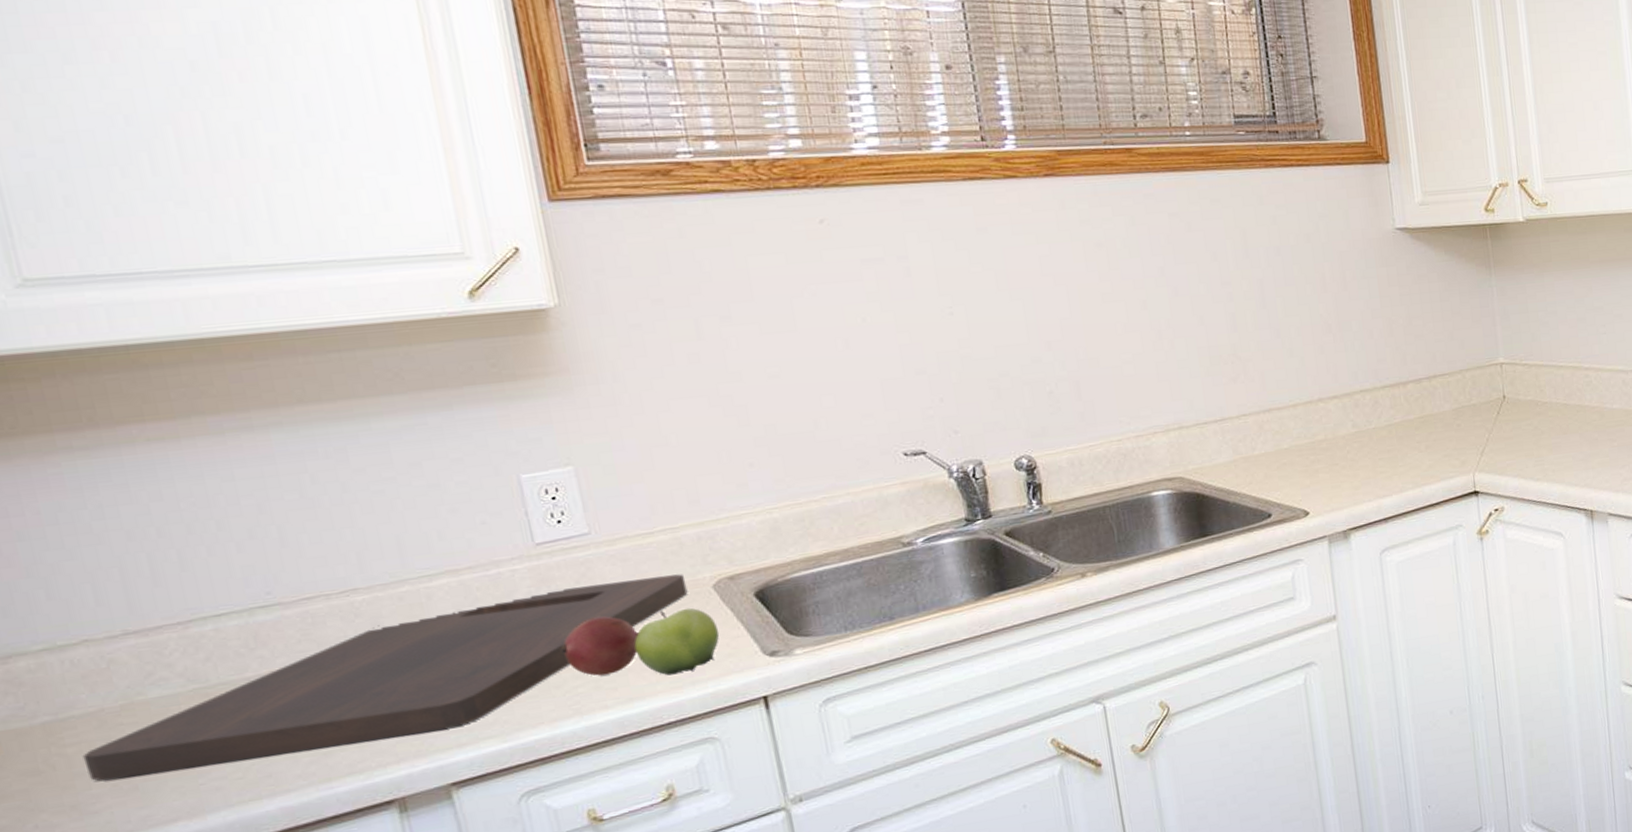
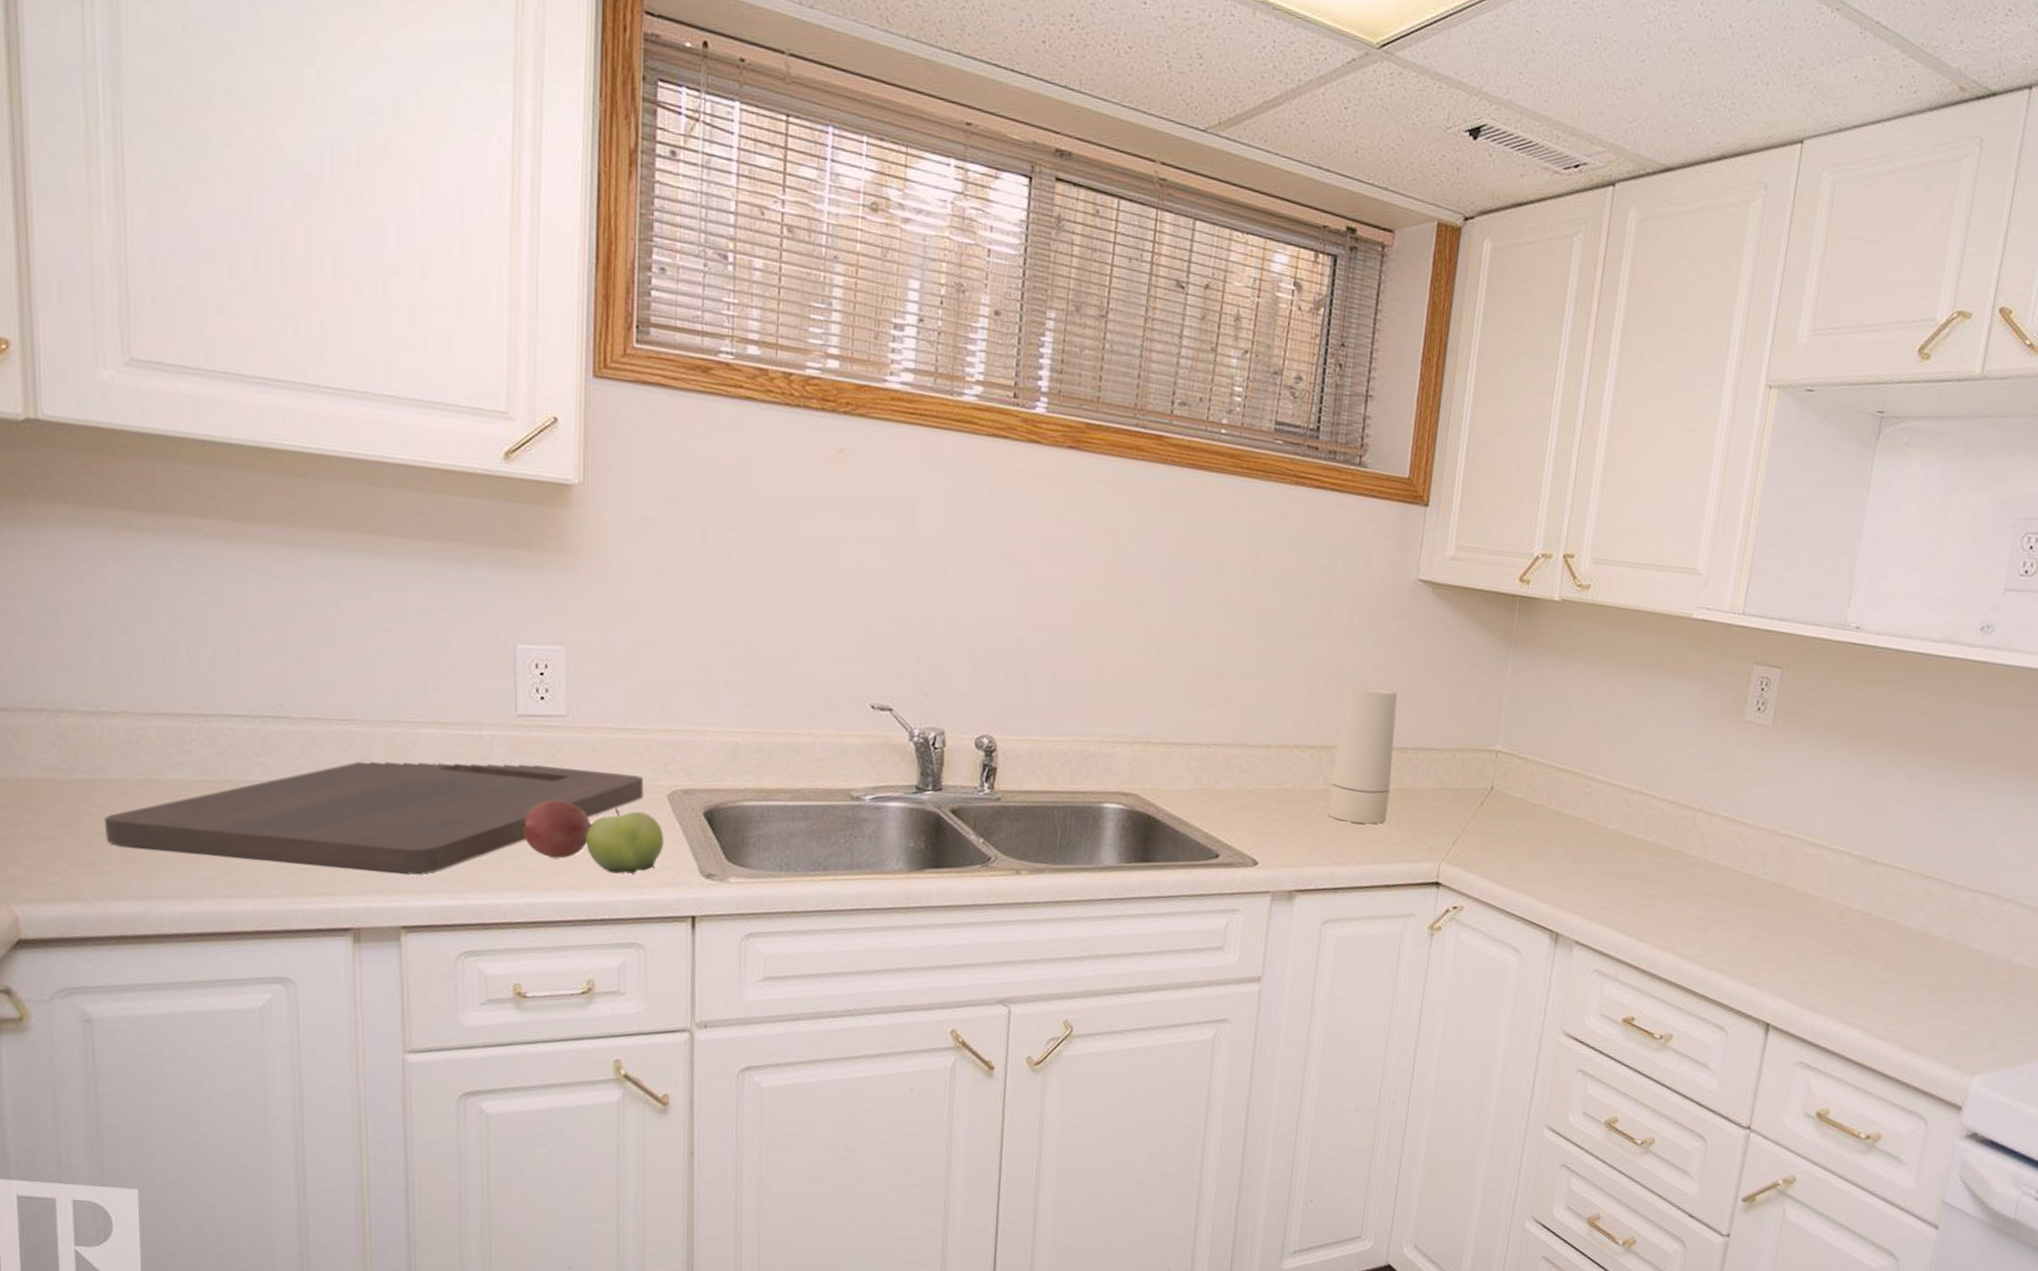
canister: none [1352,330,1417,457] -> present [1328,685,1398,825]

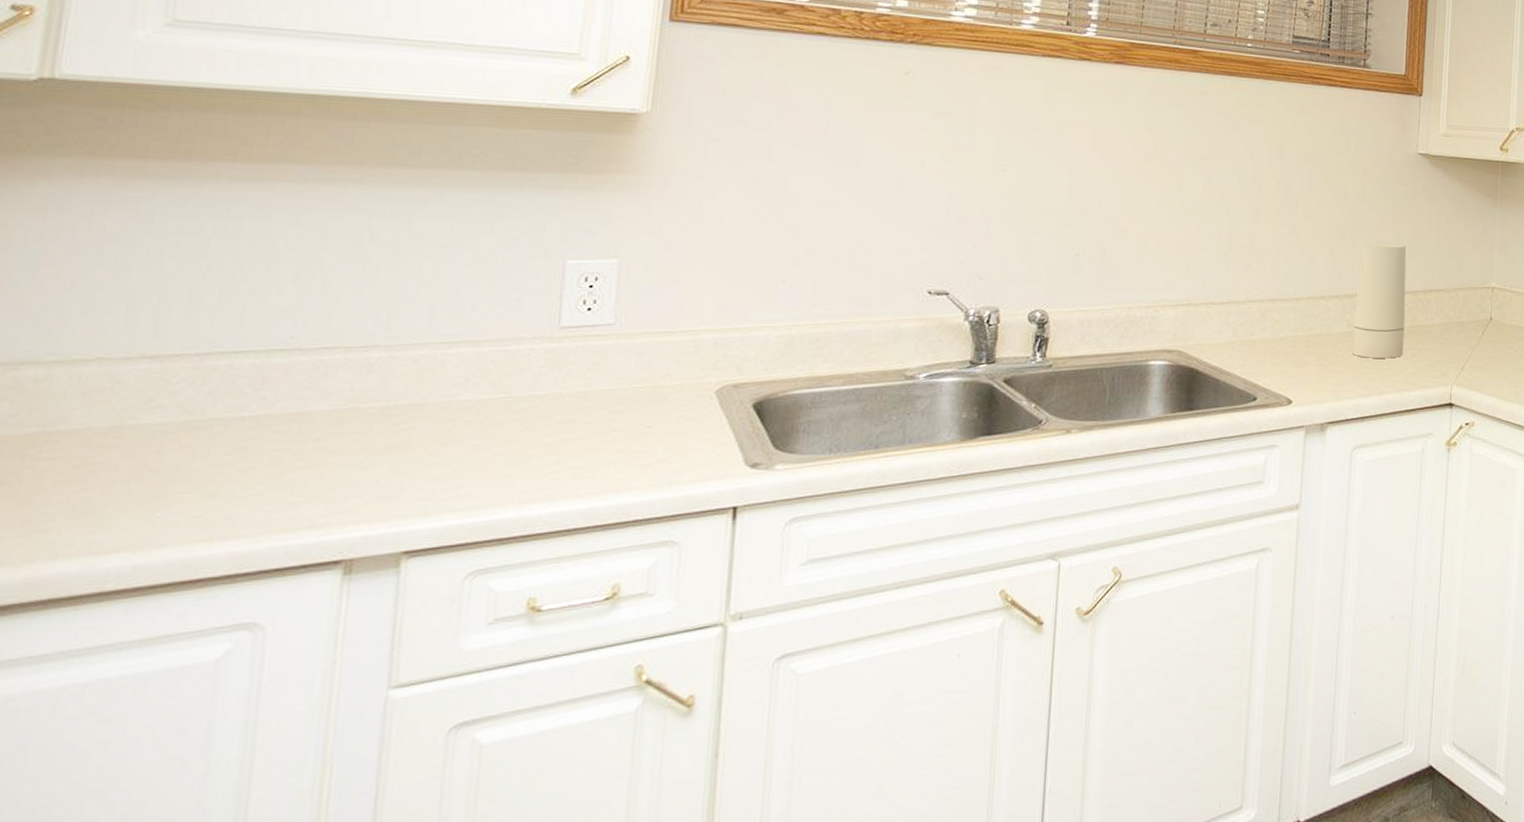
cutting board: present [104,759,644,874] -> none [51,374,692,499]
fruit: present [520,799,592,859] -> none [552,406,632,464]
fruit: present [586,807,665,874] -> none [623,408,709,473]

